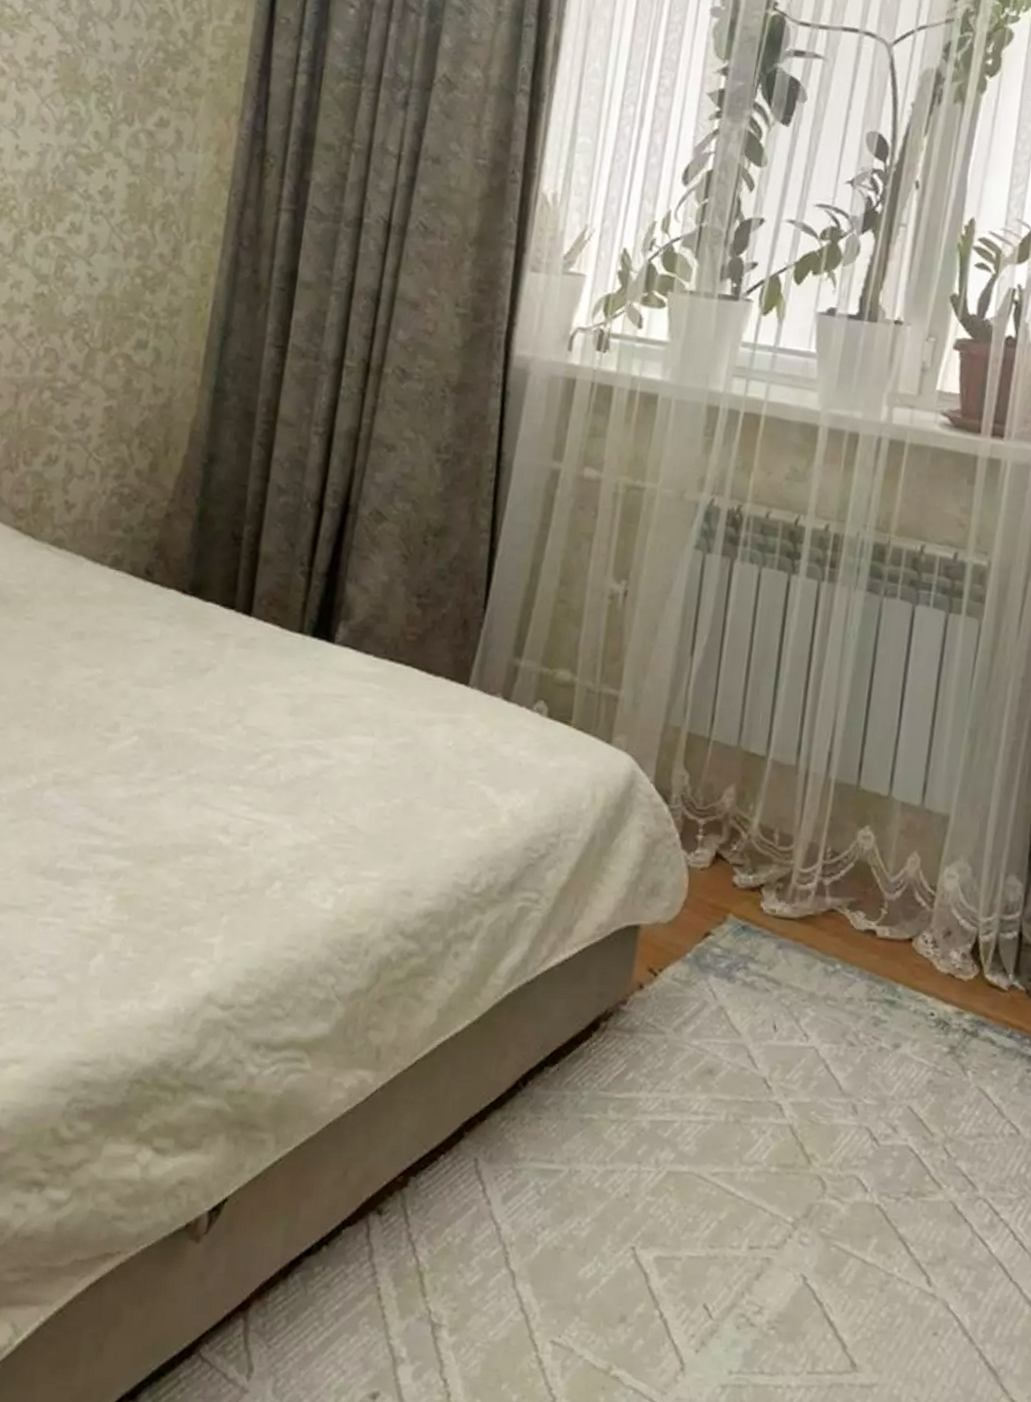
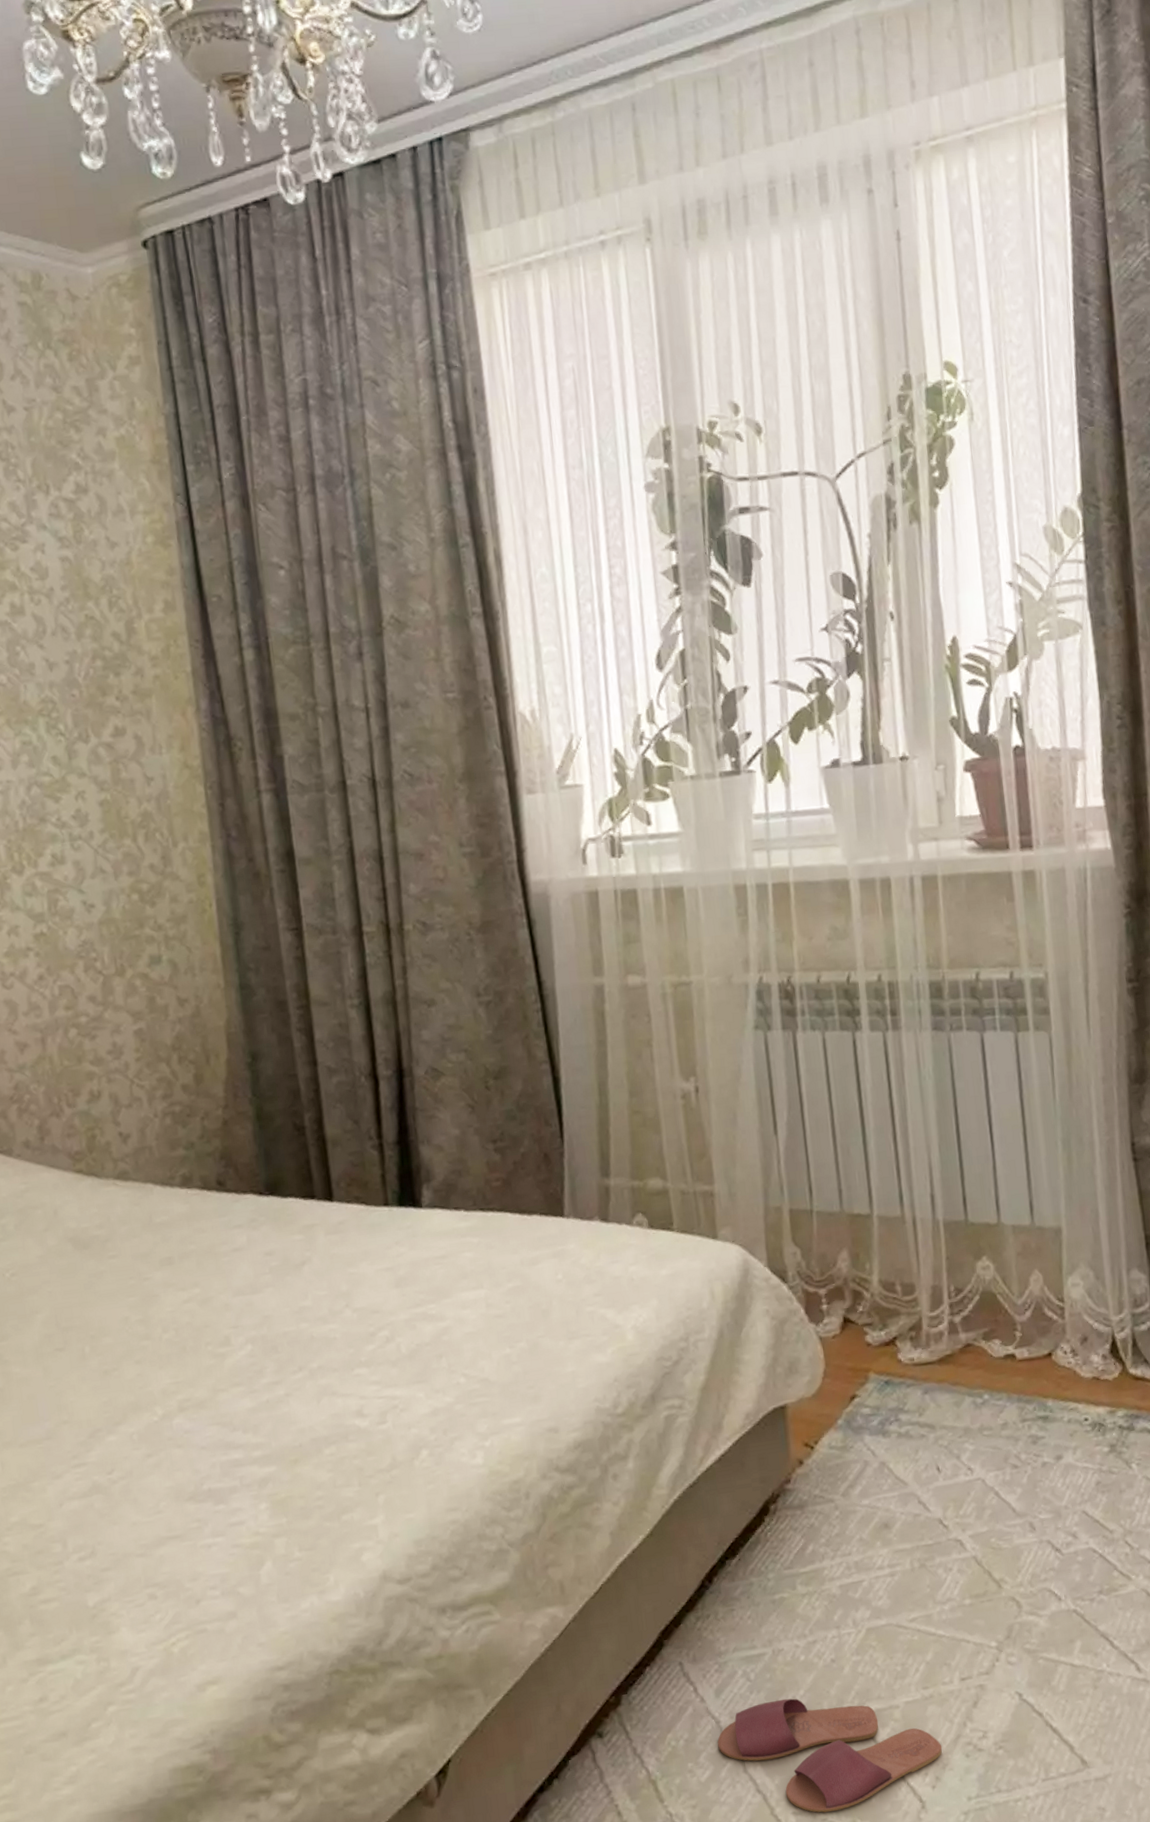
slippers: none [492,1220,715,1351] -> present [717,1698,943,1813]

